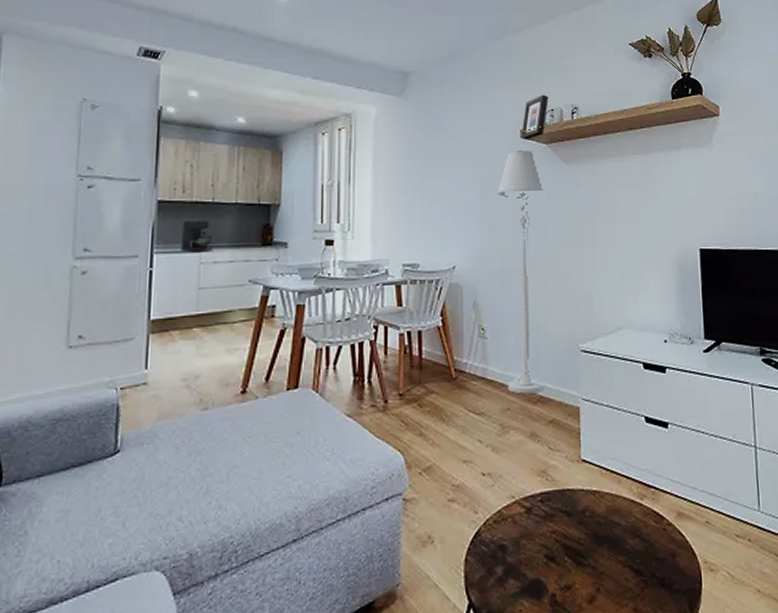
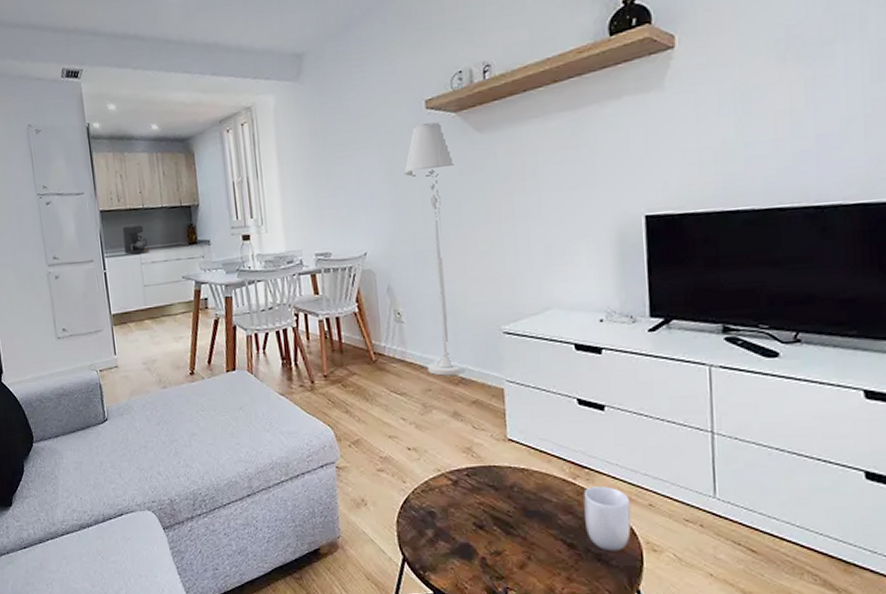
picture frame: present [521,94,549,140] -> none [426,54,456,112]
cup: none [649,505,692,575] -> present [583,486,632,552]

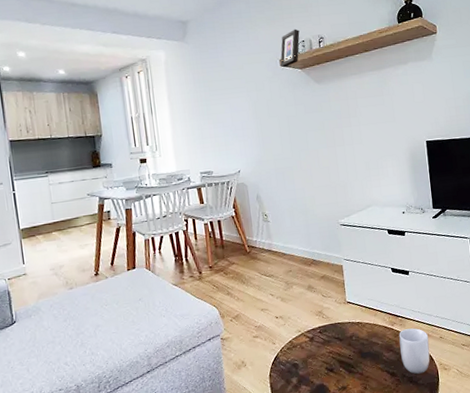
coffee maker: present [122,224,149,255] -> none [31,151,56,177]
floor lamp: present [404,122,468,376] -> none [266,75,317,260]
picture frame: none [426,54,456,112] -> present [280,29,300,68]

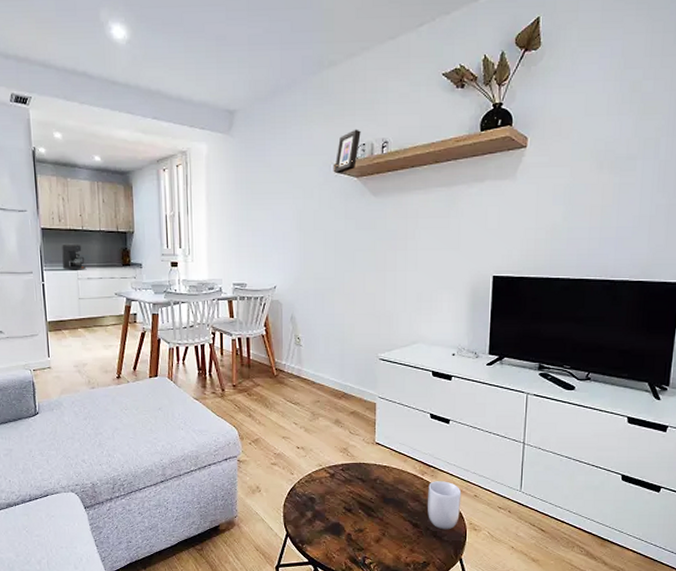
coffee maker: none [31,151,56,177] -> present [62,243,86,270]

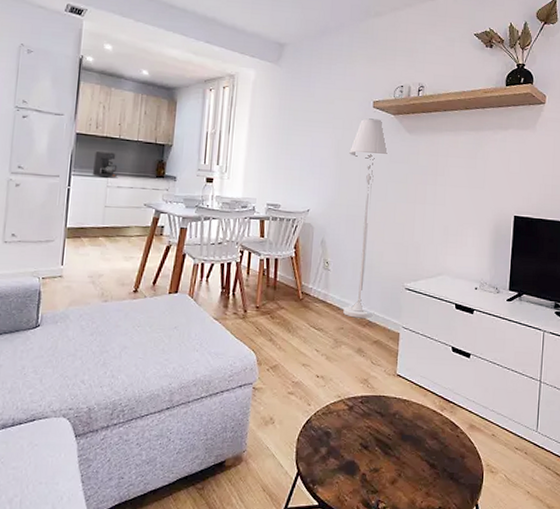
floor lamp: none [312,184,353,391] -> present [343,118,388,319]
picture frame: present [334,129,361,174] -> none [373,72,400,111]
cup: present [427,481,462,530] -> none [445,418,480,472]

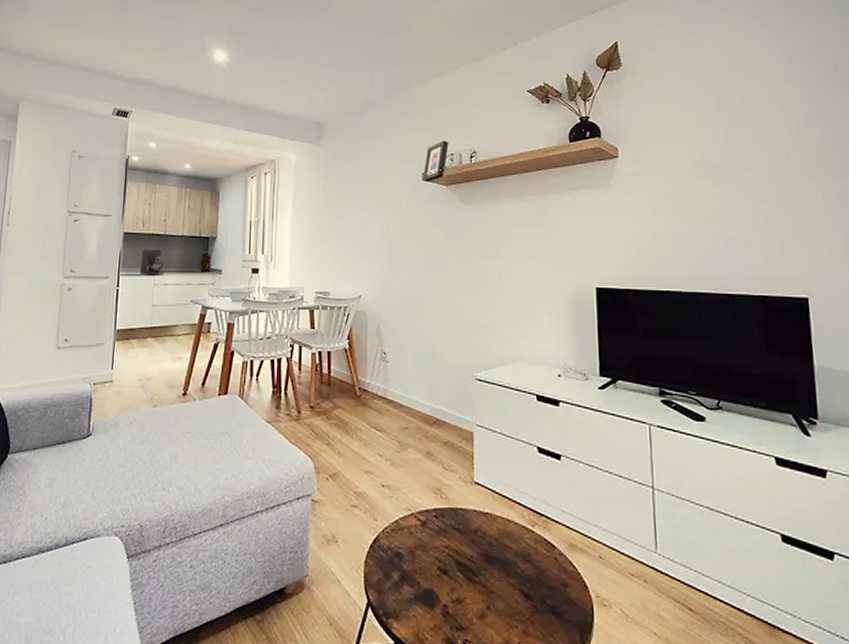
floor lamp: present [343,118,388,319] -> none [400,192,442,416]
picture frame: none [373,72,400,111] -> present [422,140,449,183]

